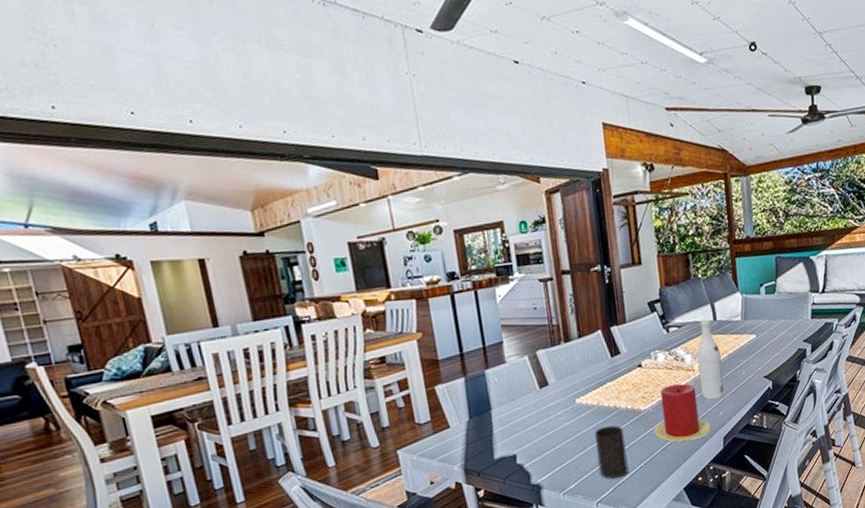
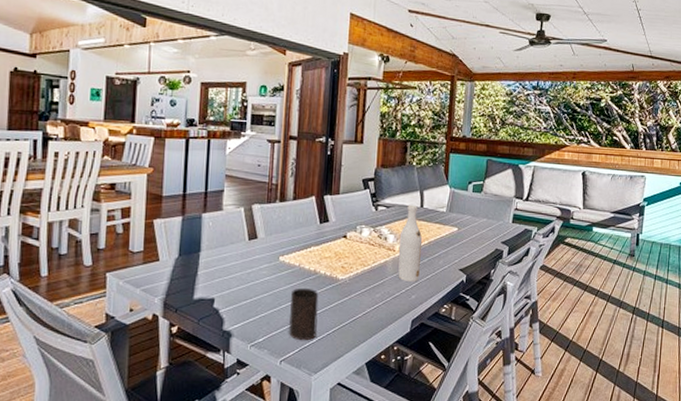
candle: present [653,383,712,442] -> none [347,261,402,317]

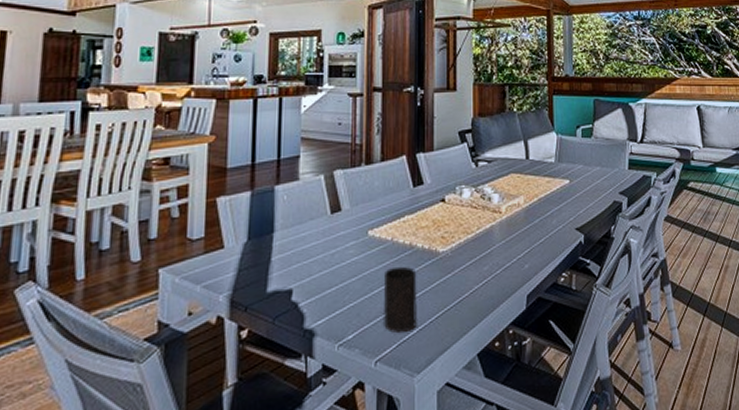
wine bottle: present [398,204,423,282] -> none [505,157,532,248]

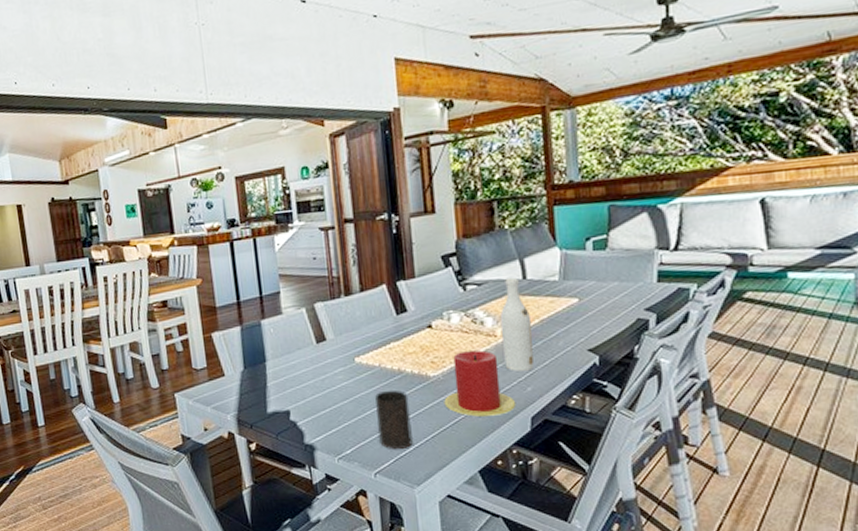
candle: none [450,226,515,295] -> present [444,350,516,417]
wine bottle: none [505,157,532,248] -> present [499,277,534,372]

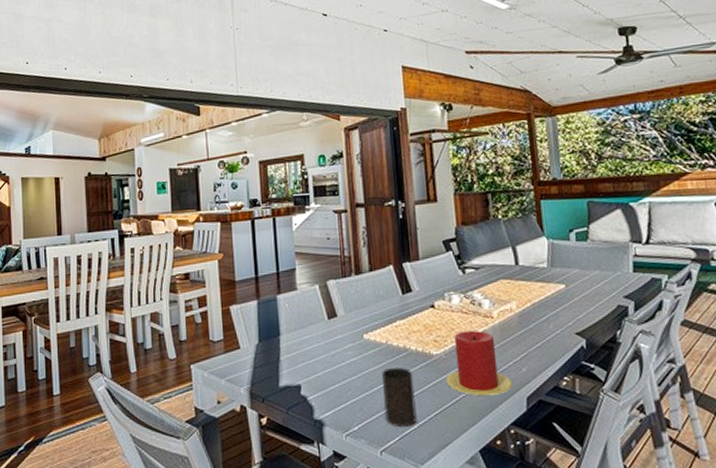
wine bottle: present [499,277,534,372] -> none [495,263,528,352]

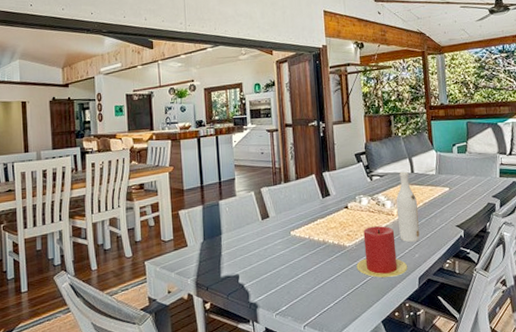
cup: present [382,367,417,428] -> none [305,257,333,306]
wine bottle: none [495,263,528,352] -> present [396,171,420,242]

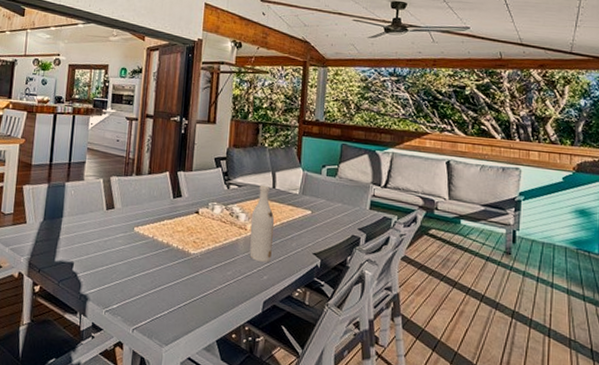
candle: present [356,226,408,278] -> none [198,237,254,296]

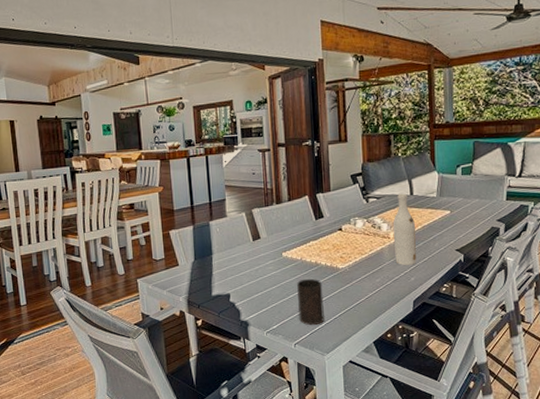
cup: none [141,259,171,312] -> present [297,278,324,326]

